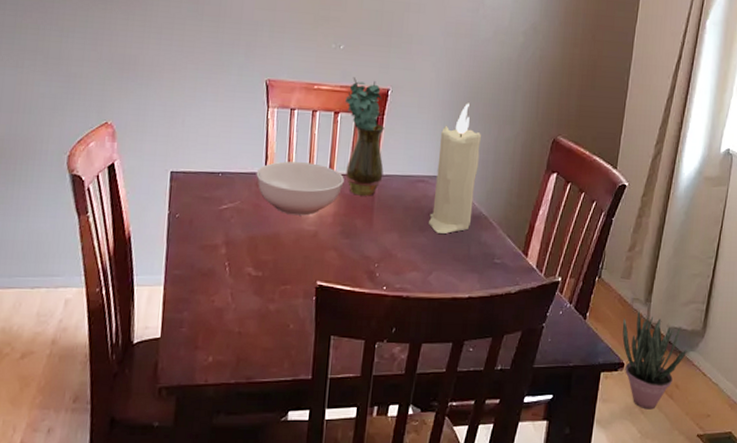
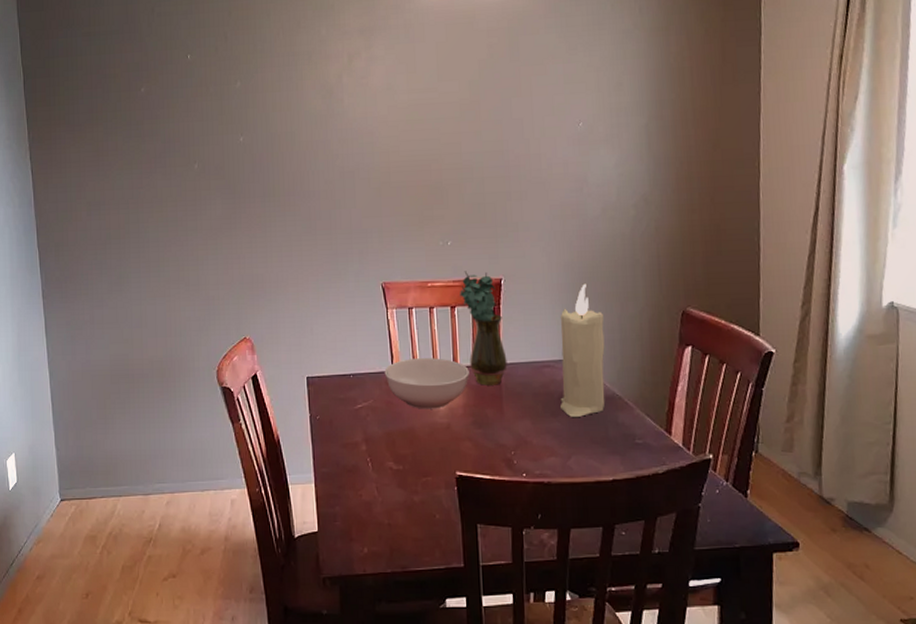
potted plant: present [622,310,688,410] -> none [790,484,874,592]

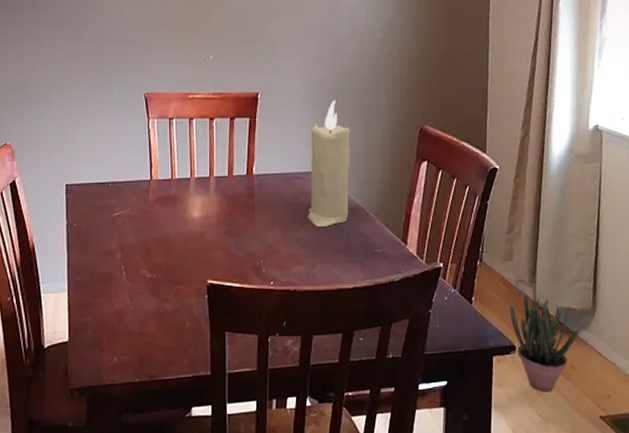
bowl: present [384,358,469,409] -> none [143,168,224,218]
vase: present [460,271,507,386] -> none [219,84,260,195]
potted plant: none [790,484,874,592] -> present [509,291,579,392]

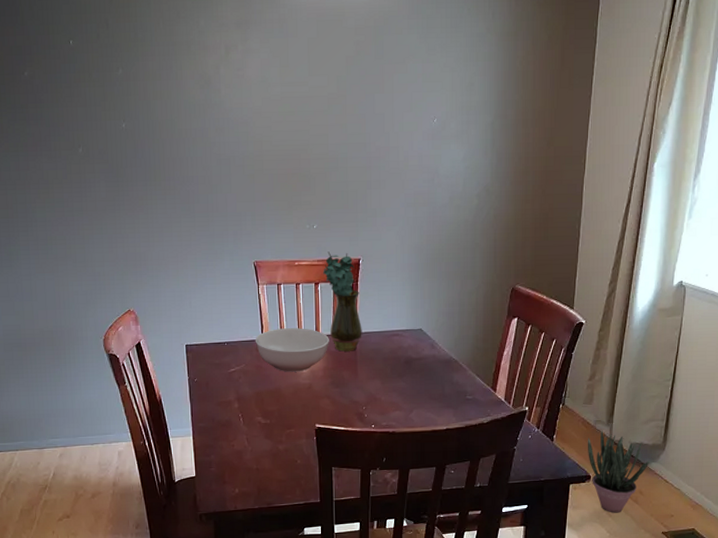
bowl: none [143,168,224,218] -> present [255,328,329,372]
vase: none [219,84,260,195] -> present [323,251,362,352]
candle: present [308,100,350,227] -> none [406,264,446,378]

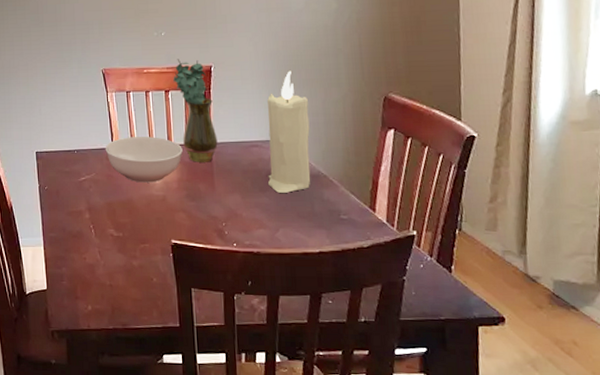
candle: none [406,264,446,378] -> present [266,70,311,193]
potted plant: present [587,430,649,513] -> none [495,262,582,367]

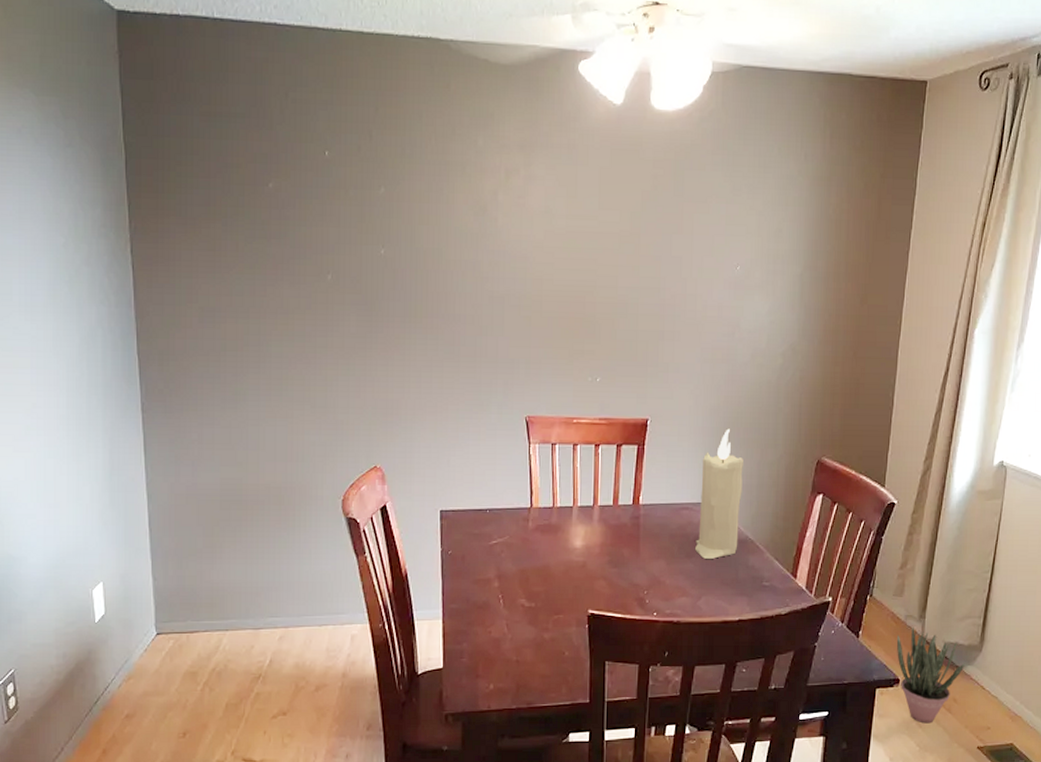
bowl: present [105,137,183,183] -> none [522,495,609,547]
vase: present [173,59,218,162] -> none [605,409,647,525]
potted plant: none [495,262,582,367] -> present [896,626,965,724]

